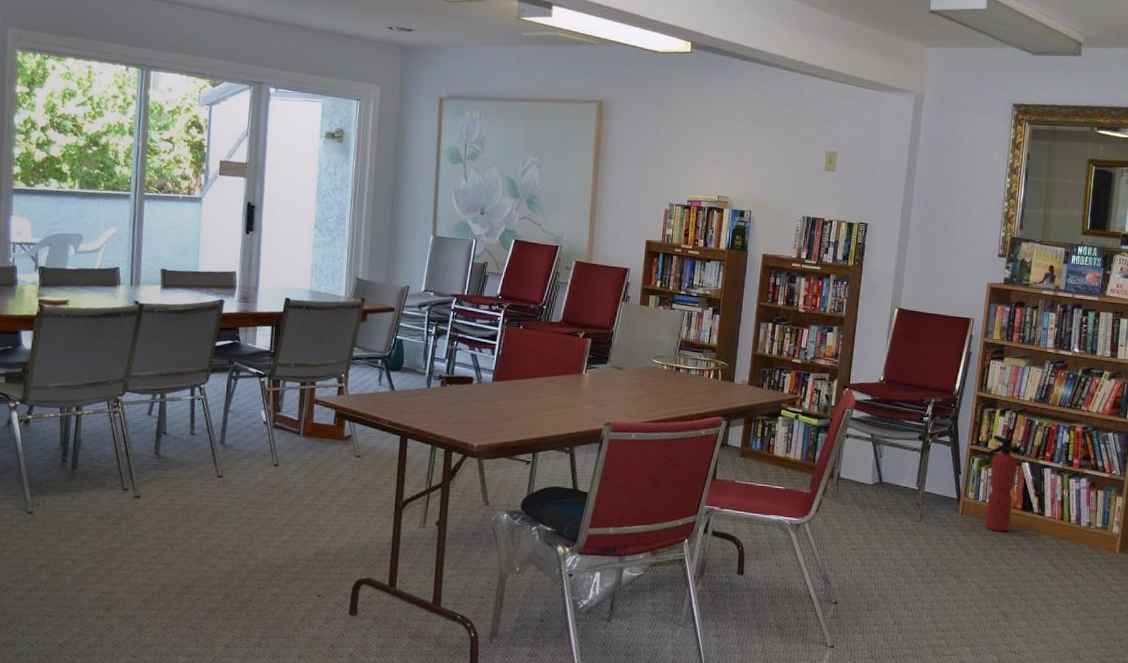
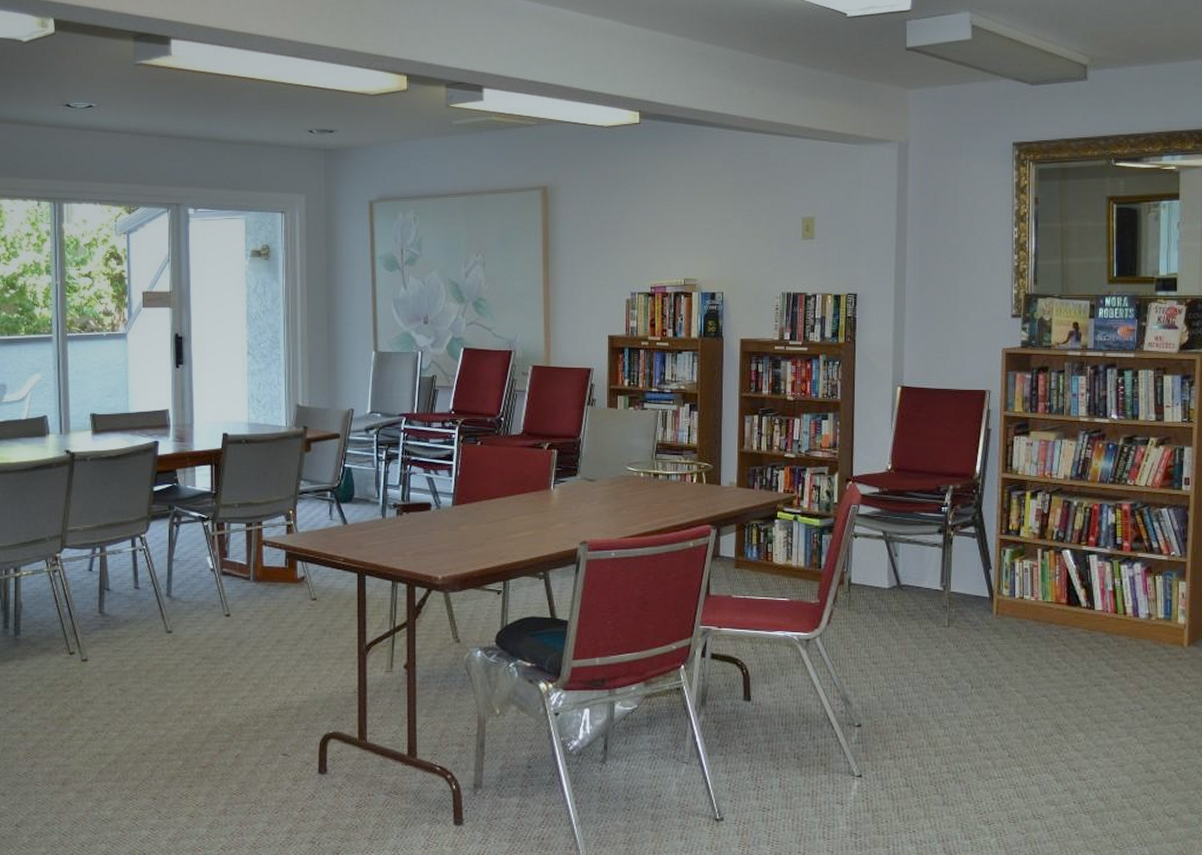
fire extinguisher: present [985,434,1020,532] -> none [1022,521,1058,632]

